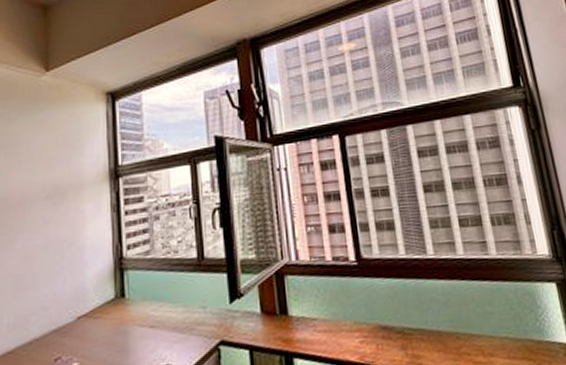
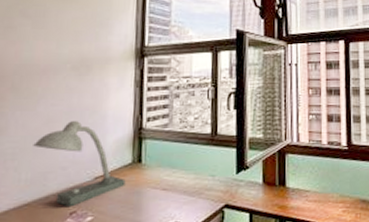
desk lamp: none [13,255,110,353] -> present [33,121,126,207]

